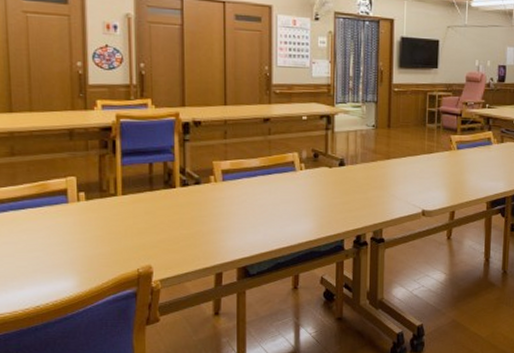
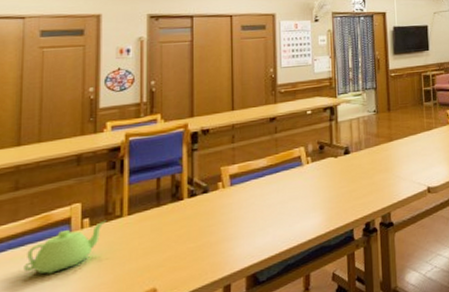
teapot: none [26,196,101,238] -> present [23,220,106,274]

